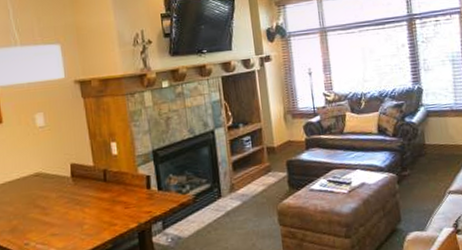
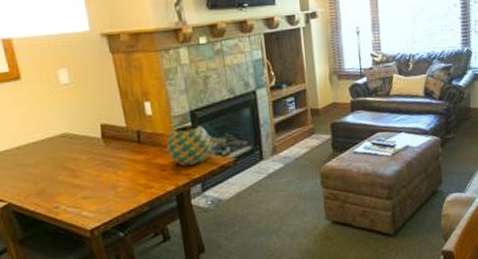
decorative ball: none [130,163,173,204] -> present [166,124,212,166]

